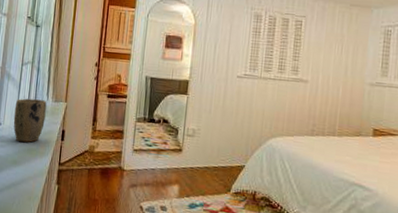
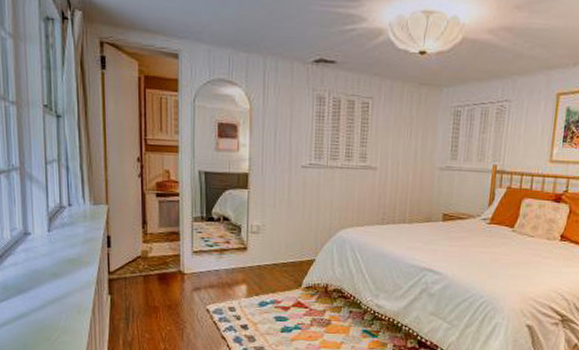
plant pot: present [13,98,47,143] -> none [44,202,85,253]

